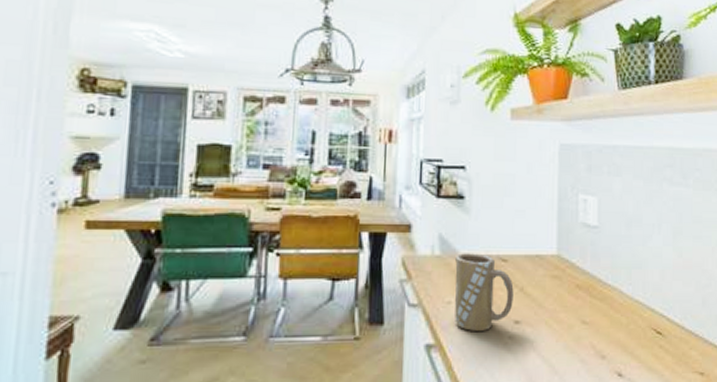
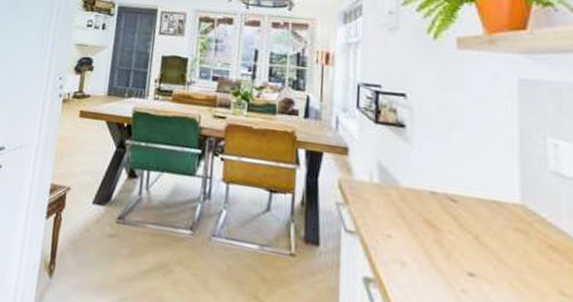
mug: present [454,253,514,331] -> none [395,185,466,277]

